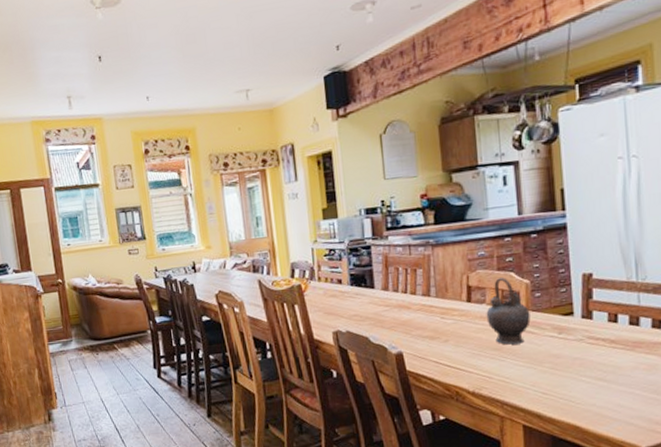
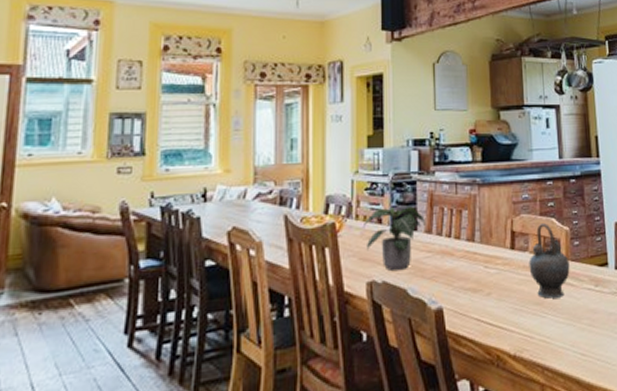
potted plant: none [325,268,383,323] -> present [362,206,426,272]

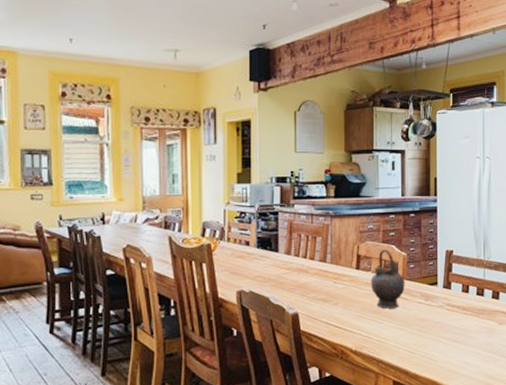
potted plant: present [362,206,426,272] -> none [233,232,286,284]

